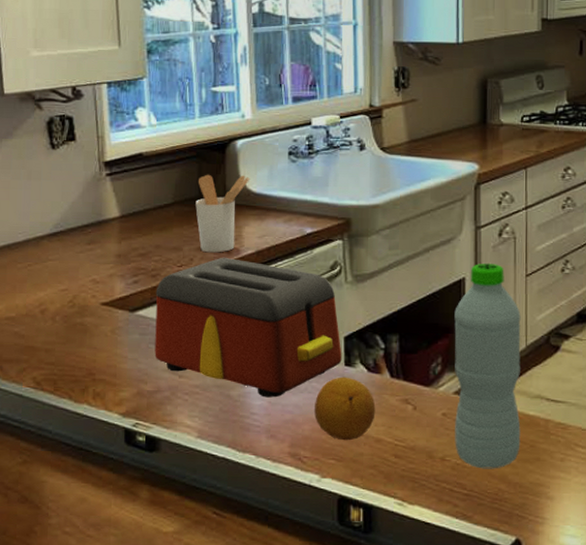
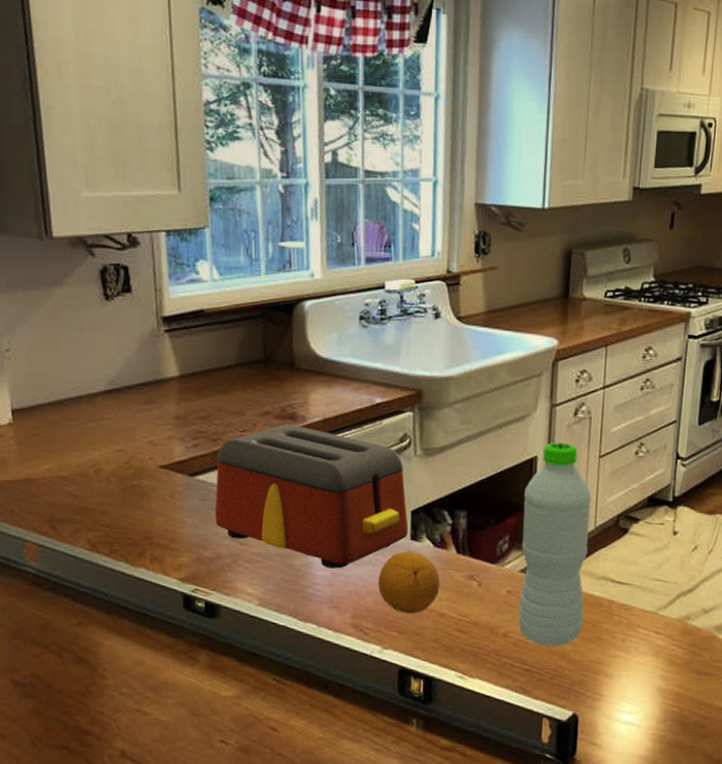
utensil holder: present [195,174,250,253] -> none [260,335,319,419]

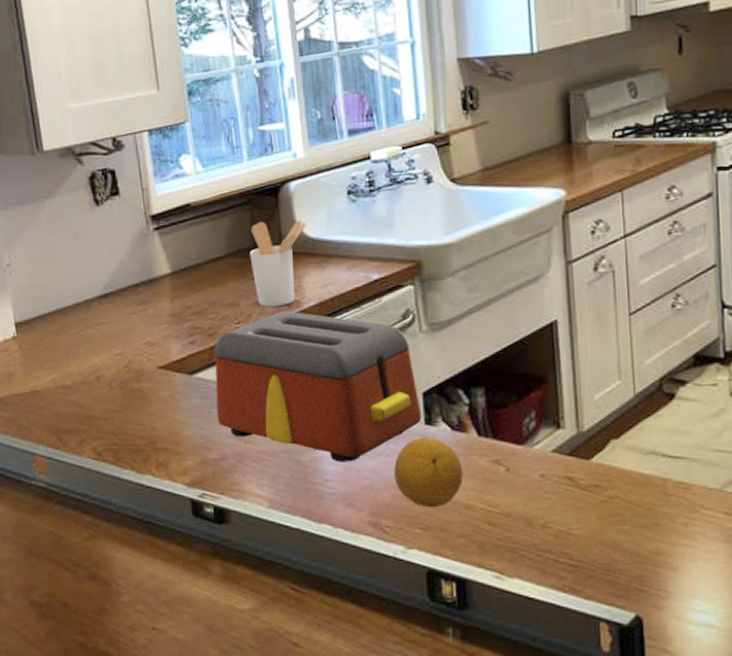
utensil holder: none [260,335,319,419] -> present [250,219,307,307]
water bottle: present [518,442,592,647] -> none [547,301,635,537]

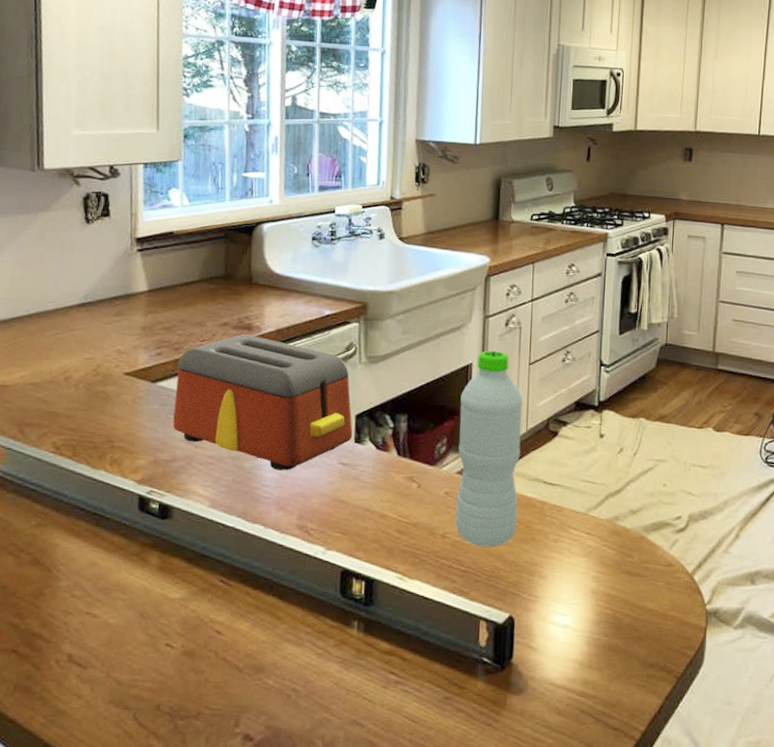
utensil holder: present [250,219,307,307] -> none [220,254,275,330]
fruit: present [394,437,463,508] -> none [323,453,382,515]
water bottle: none [547,301,635,537] -> present [455,350,523,548]

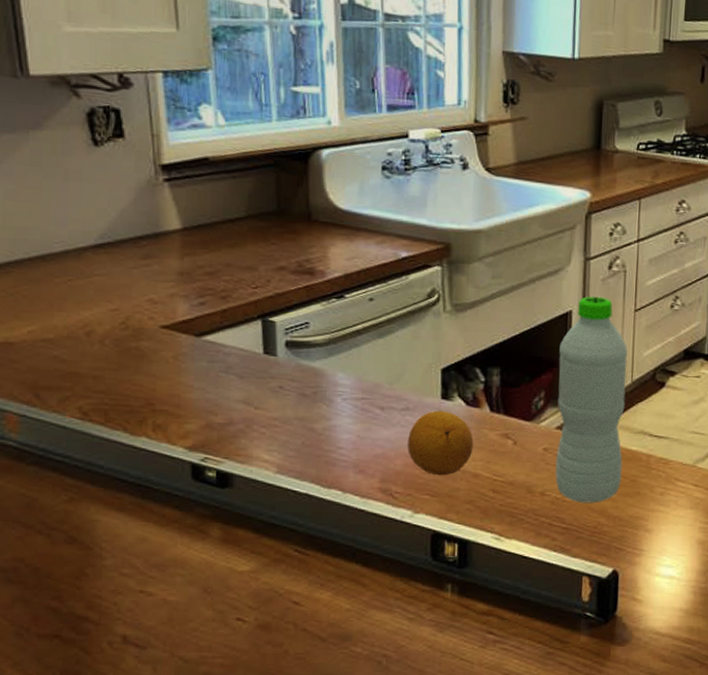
toaster: present [173,334,353,471] -> none [226,279,439,431]
fruit: none [323,453,382,515] -> present [408,410,474,476]

